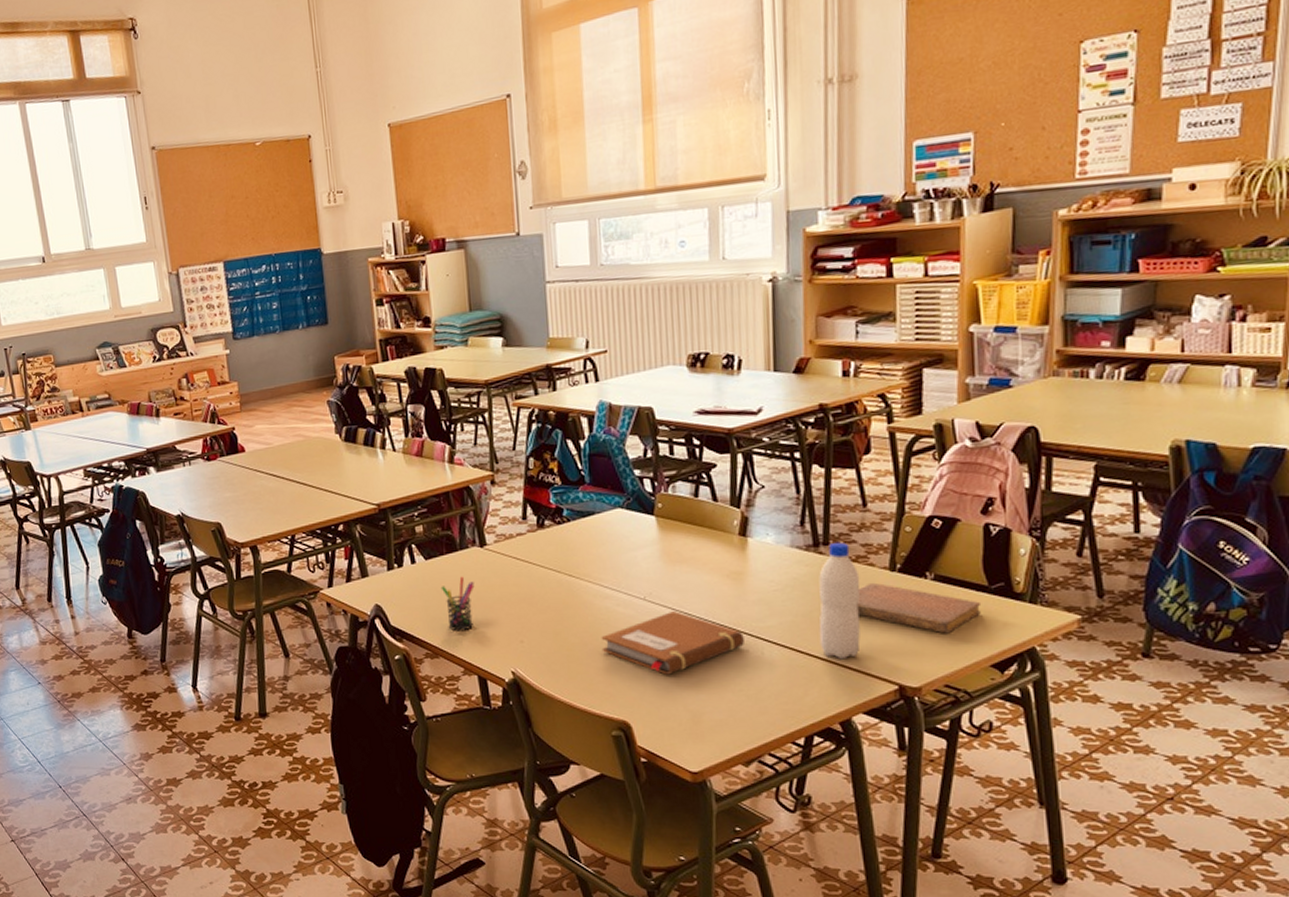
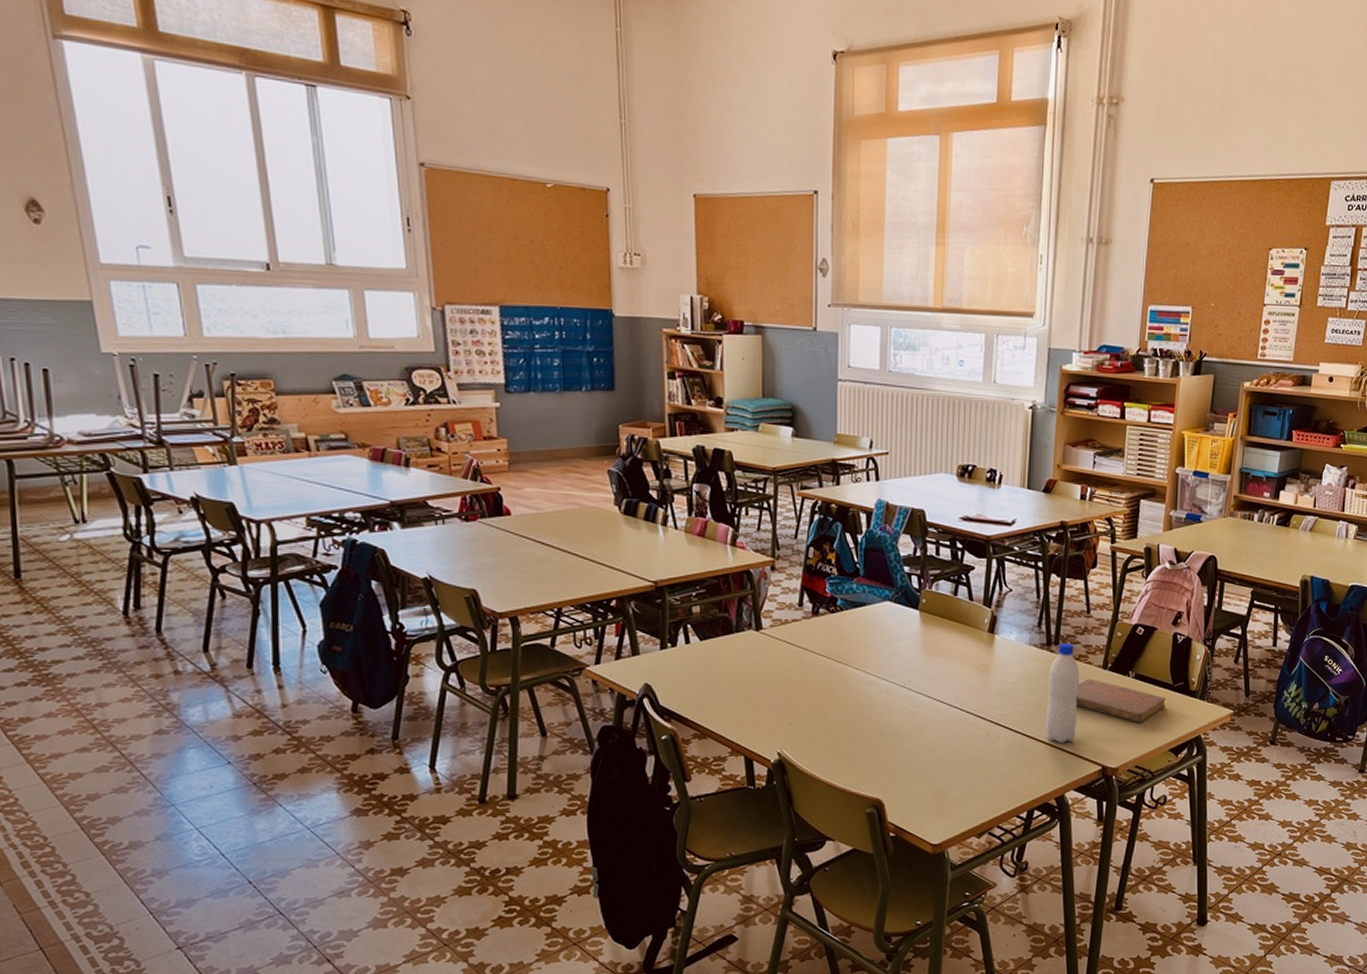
pen holder: present [440,576,475,631] -> none [714,658,748,713]
notebook: present [601,611,744,675] -> none [863,699,985,756]

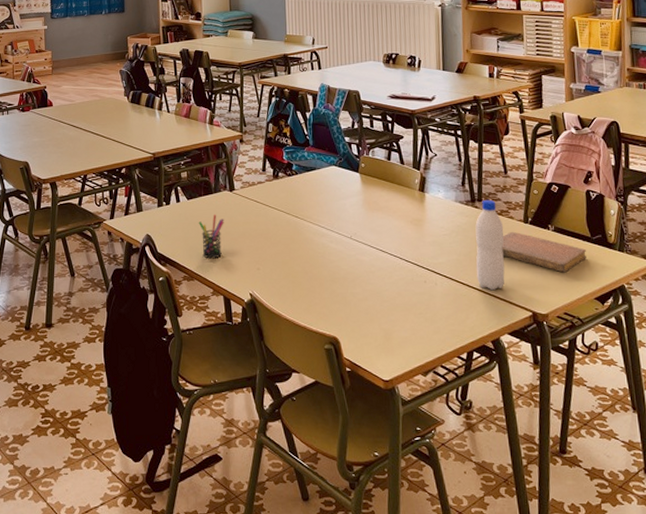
pen holder: none [714,658,748,713] -> present [198,214,224,259]

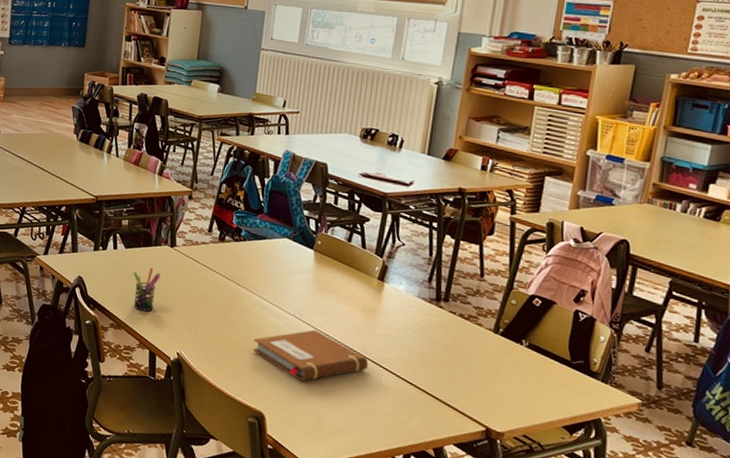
notebook: none [318,249,423,299] -> present [252,330,368,381]
water bottle: present [475,199,505,291] -> none [428,300,469,398]
notebook: present [502,231,587,273] -> none [462,339,563,394]

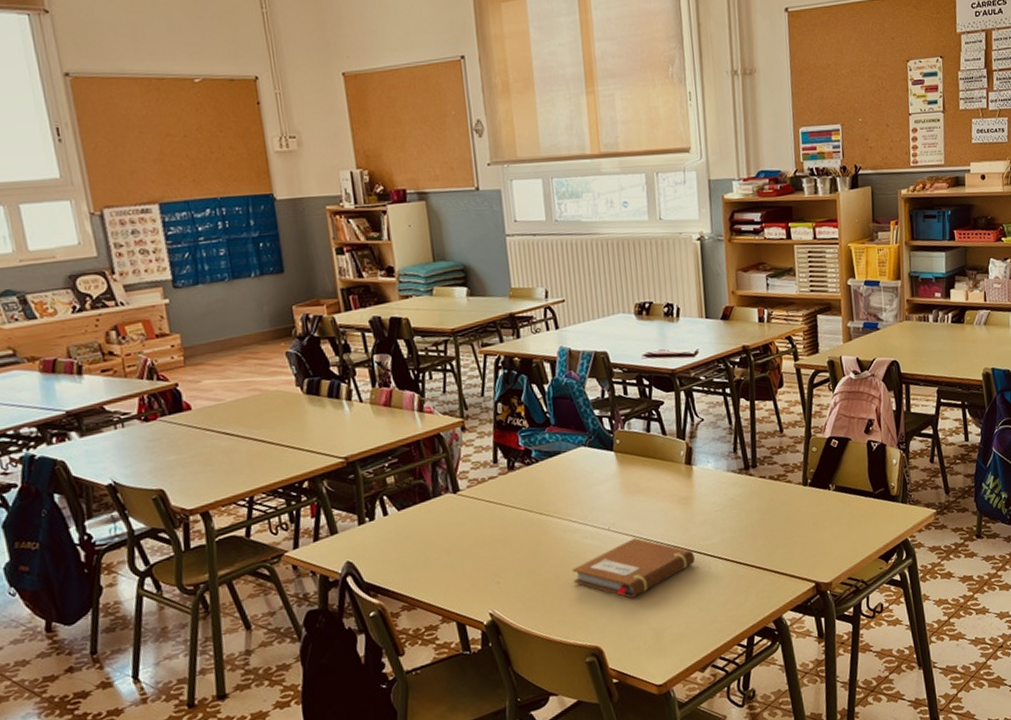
pen holder: present [133,267,161,312] -> none [415,524,450,580]

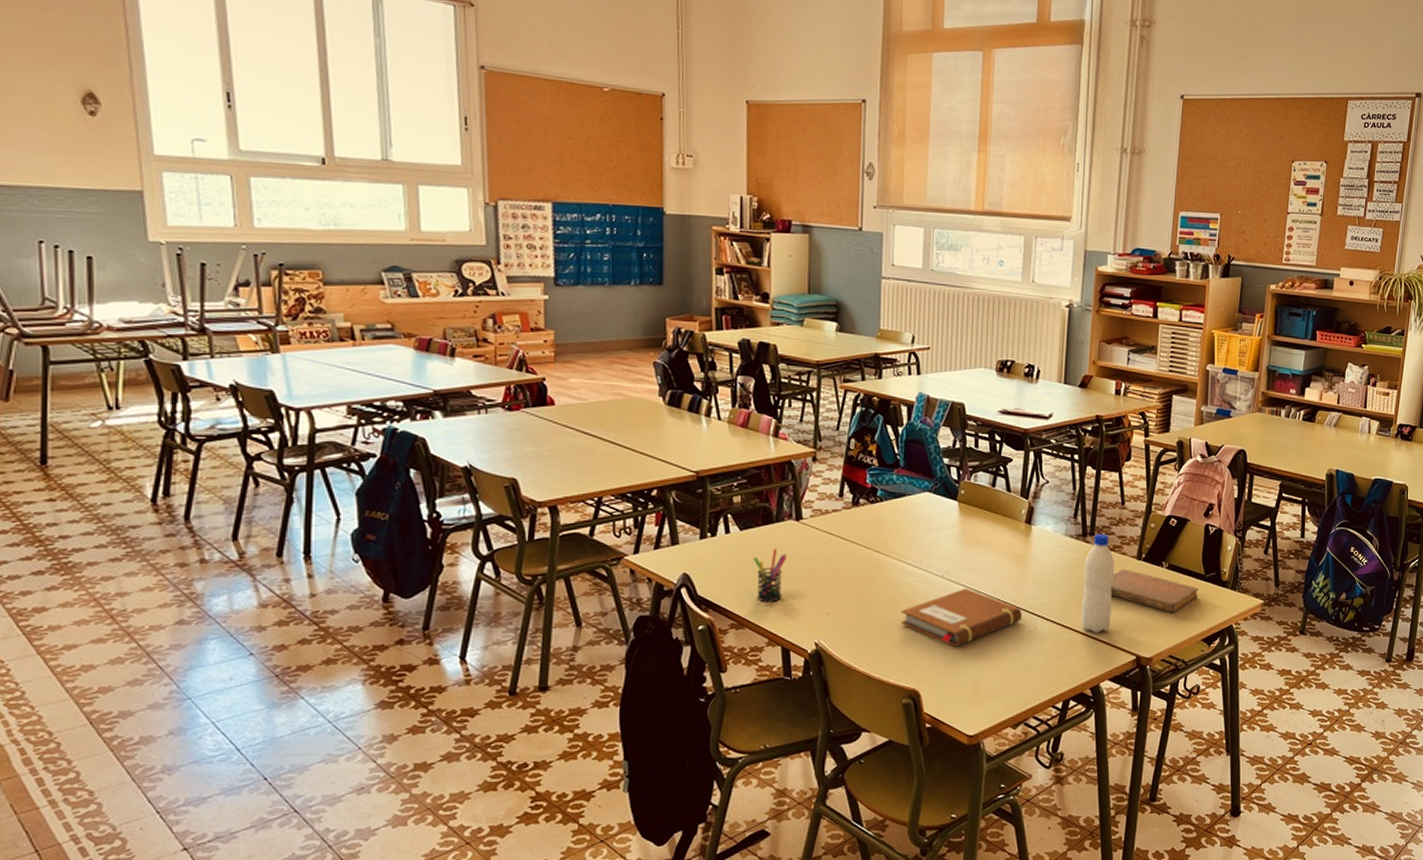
pen holder: none [415,524,450,580] -> present [753,548,787,603]
water bottle: none [750,464,785,566] -> present [1080,533,1115,634]
notebook: none [780,496,870,535] -> present [1110,568,1199,613]

